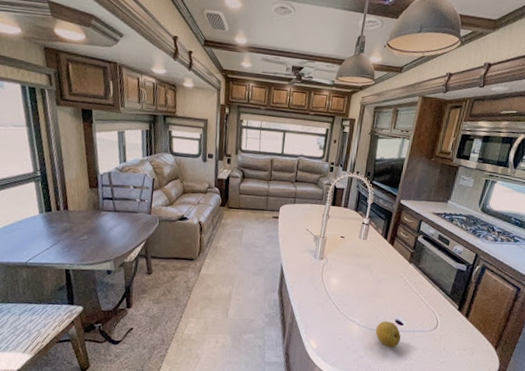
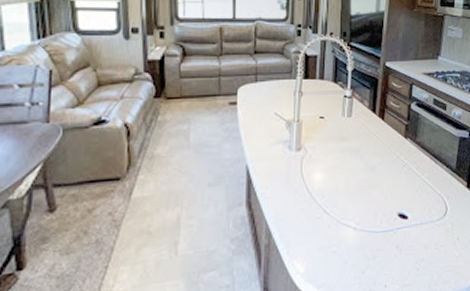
fruit: present [375,321,401,348] -> none [376,217,408,252]

